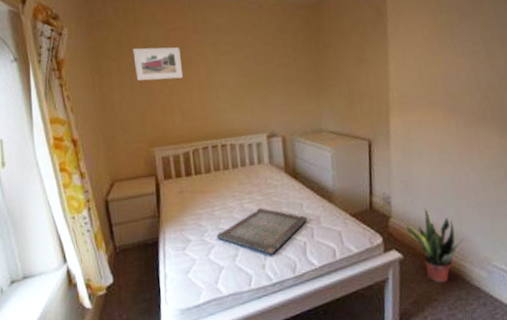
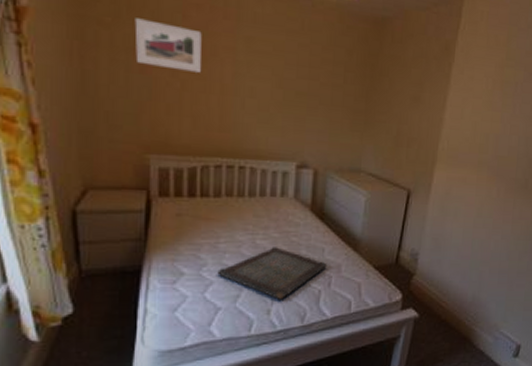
potted plant: present [407,208,469,283] -> none [428,270,485,345]

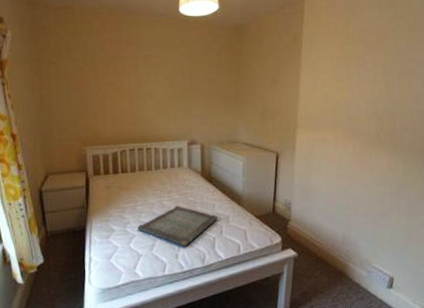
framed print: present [134,18,202,73] -> none [71,55,116,86]

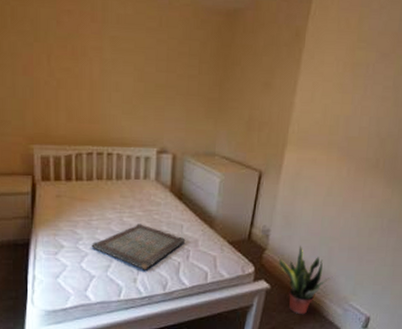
potted plant: none [303,215,355,279] -> present [279,245,335,315]

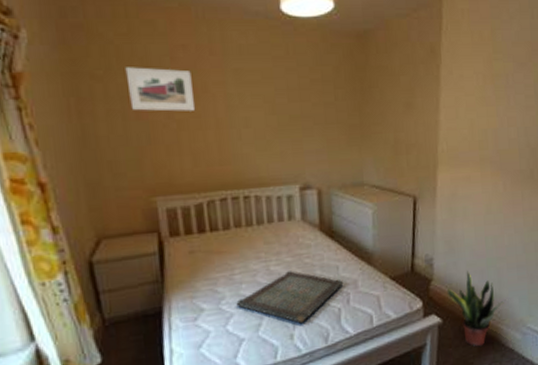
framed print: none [18,27,74,72] -> present [125,67,196,112]

